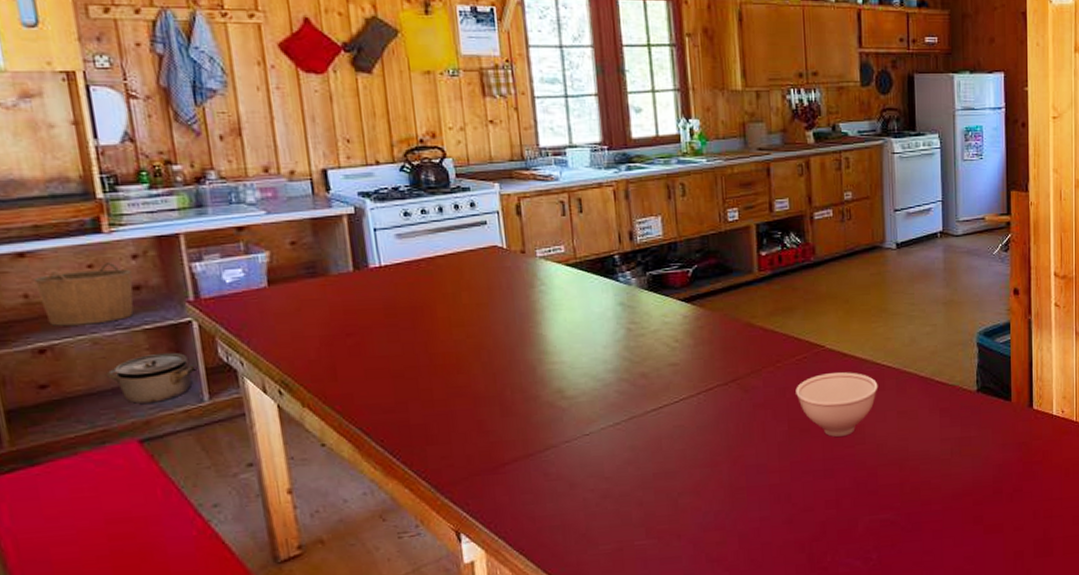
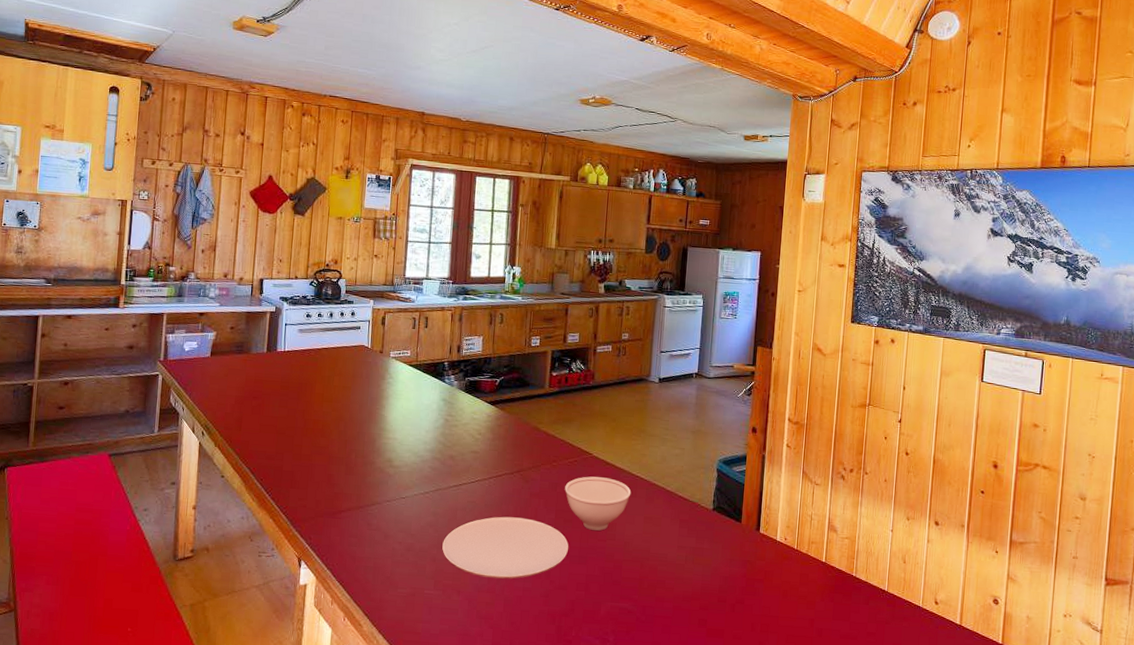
basket: present [33,263,134,326] -> none [72,328,130,369]
saucepan: present [105,352,198,405] -> none [99,394,156,429]
plate: none [648,435,809,514] -> present [442,516,568,579]

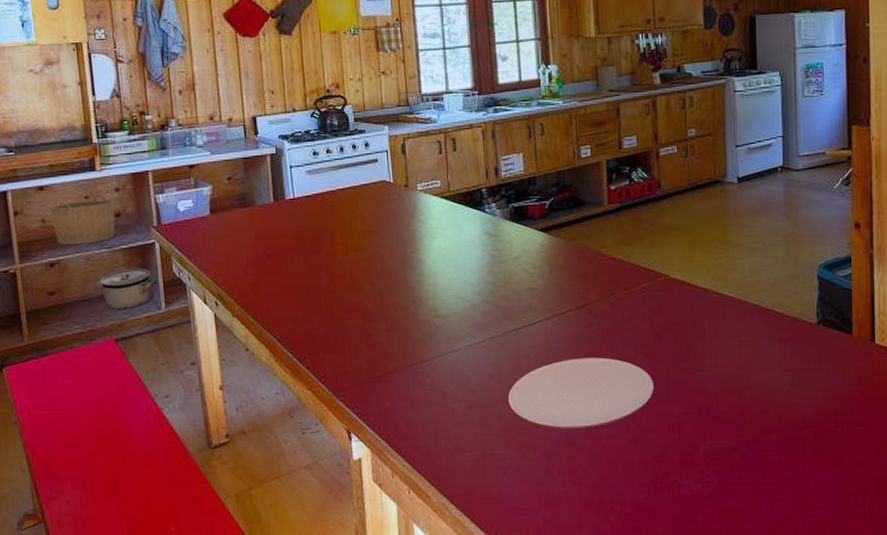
basket: none [72,328,130,369] -> present [48,195,115,245]
saucepan: none [99,394,156,429] -> present [94,268,158,310]
bowl: present [565,476,631,531] -> none [641,301,720,363]

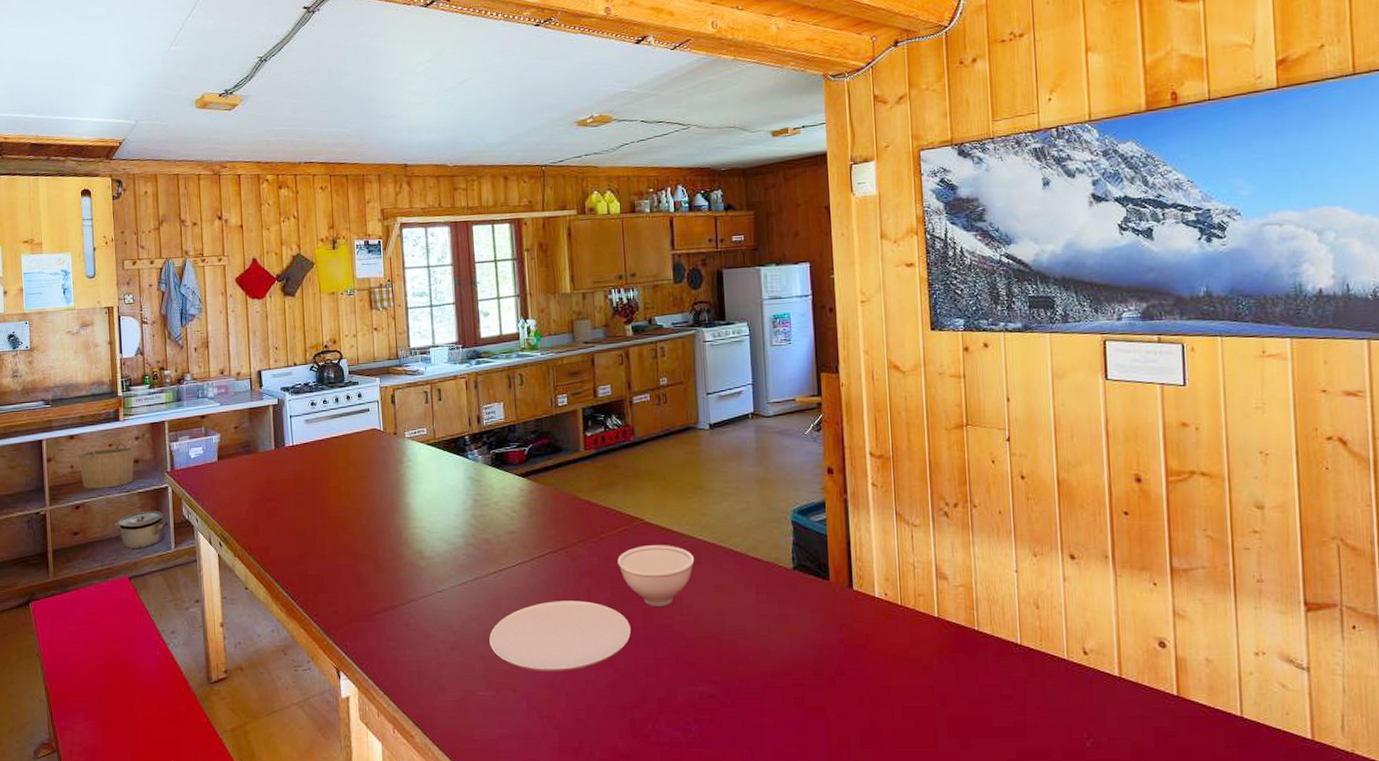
bowl: none [641,301,720,363] -> present [617,545,695,606]

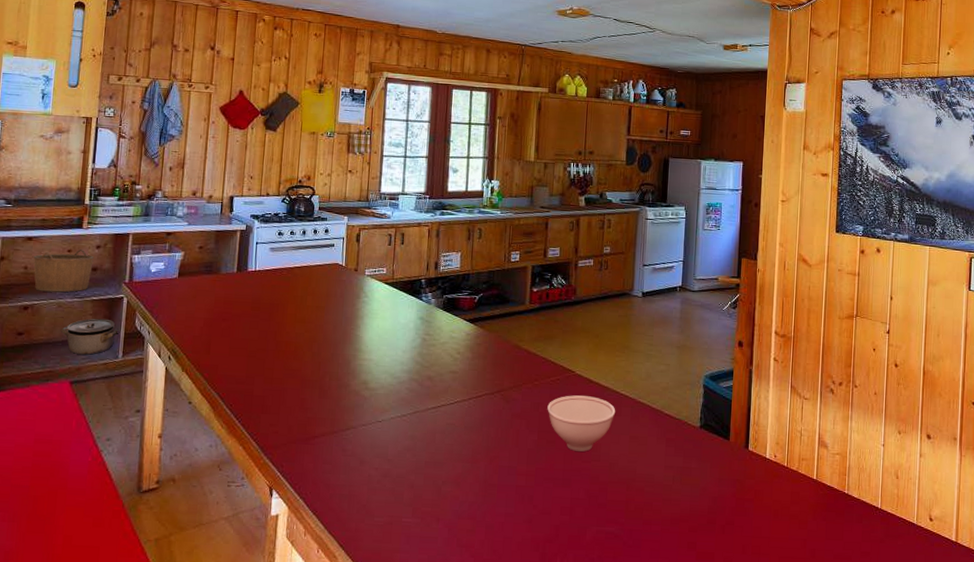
plate: present [489,600,631,671] -> none [420,439,552,505]

